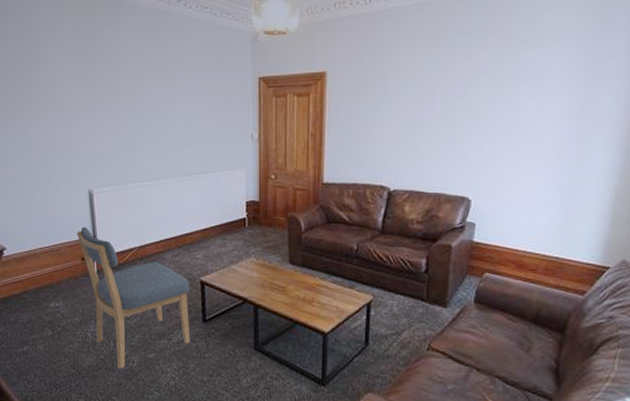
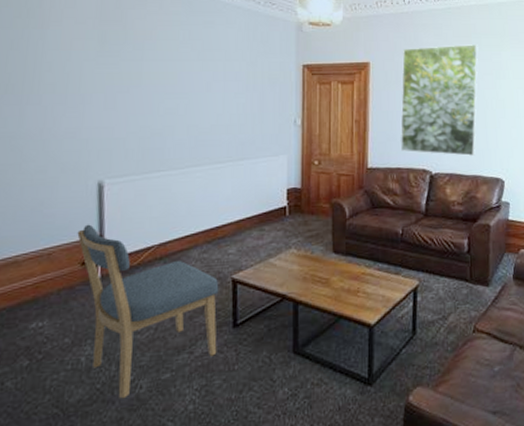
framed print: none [357,46,449,173] -> present [400,44,479,157]

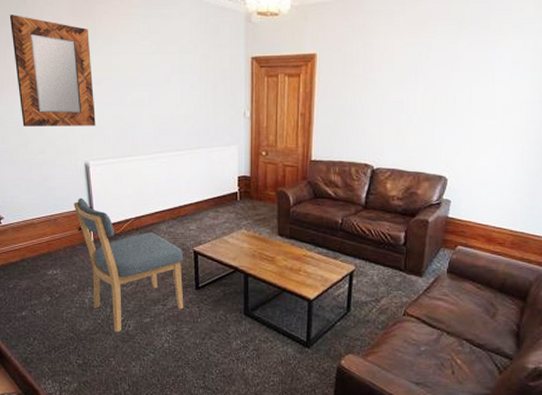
home mirror: none [18,17,118,141] -> present [9,15,96,126]
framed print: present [400,44,479,157] -> none [343,33,433,153]

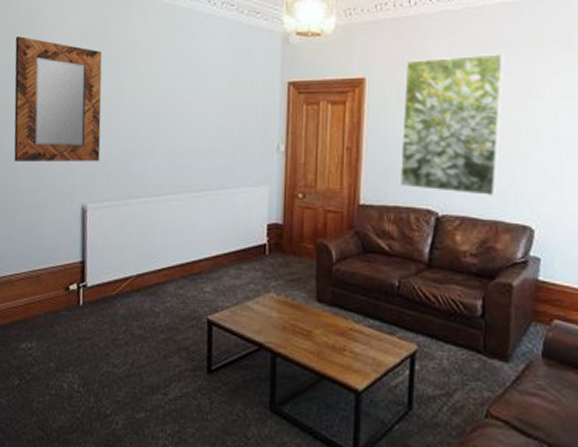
chair: present [73,198,184,333] -> none [62,249,194,432]
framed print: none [343,33,433,153] -> present [399,54,504,197]

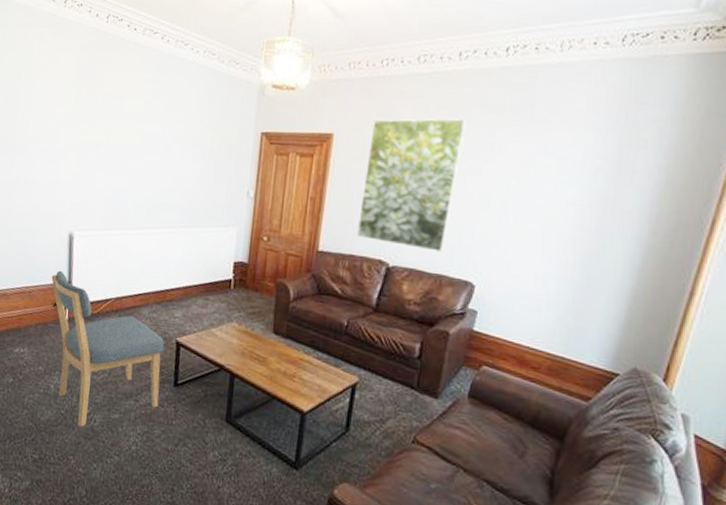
home mirror: present [13,36,102,162] -> none [9,71,91,194]
chair: none [62,249,194,432] -> present [51,270,165,427]

